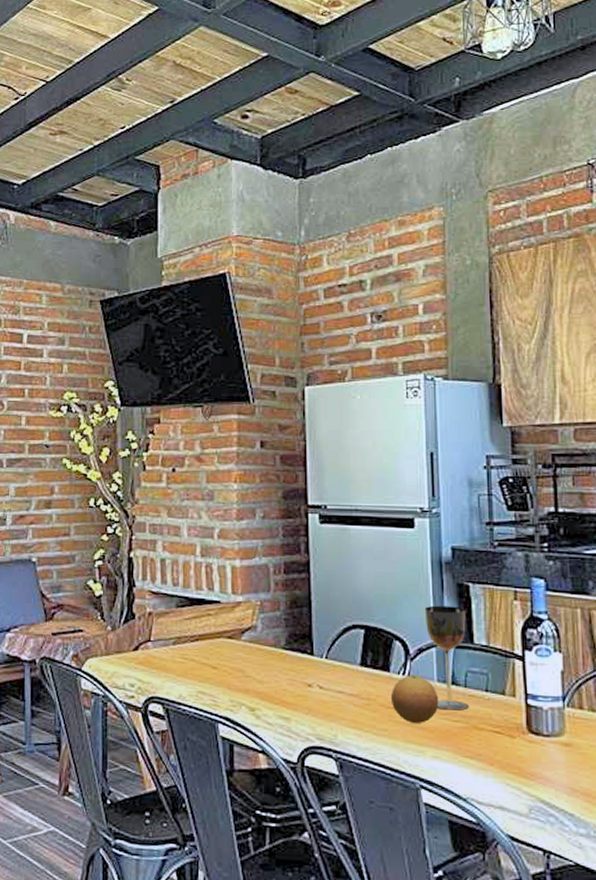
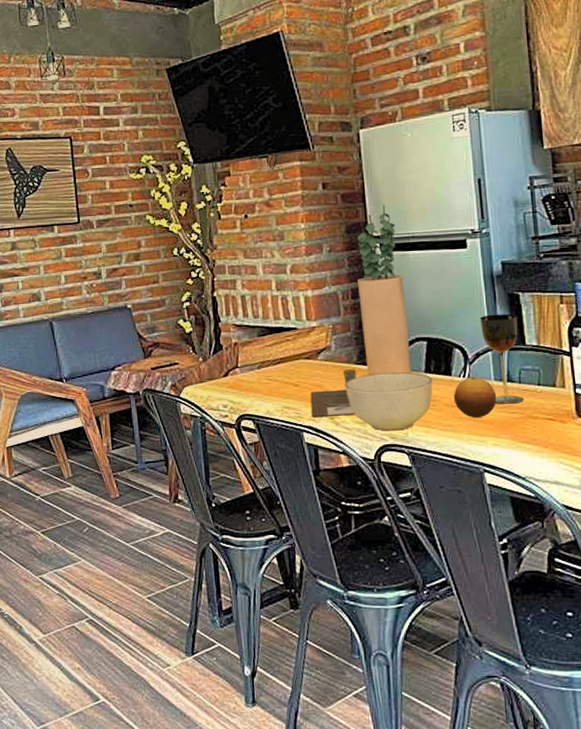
place setting: none [229,654,283,708] -> present [310,369,356,417]
bowl: none [269,661,369,731] -> present [344,371,433,431]
vase: none [292,471,346,665] -> present [357,205,412,375]

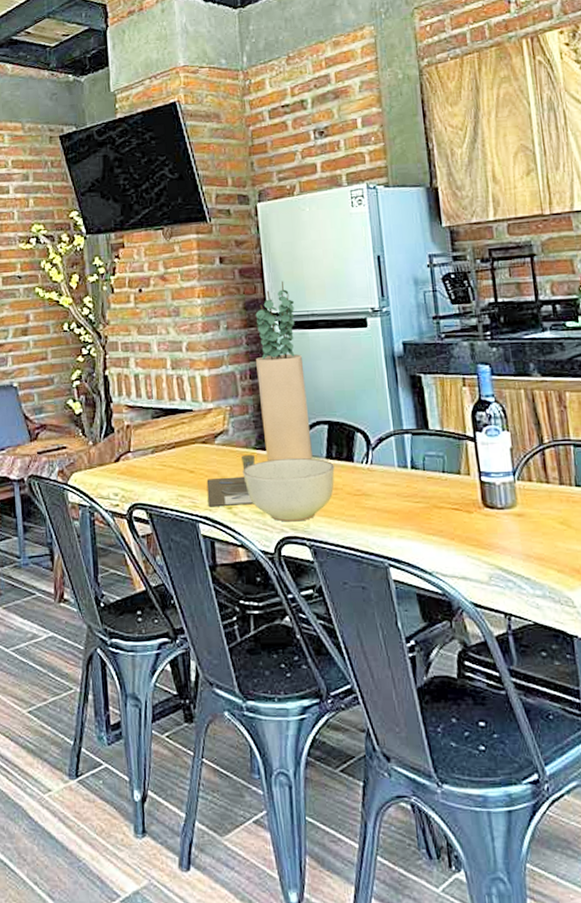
fruit: present [453,377,497,417] -> none [356,463,401,507]
wineglass: present [479,313,523,404] -> none [381,396,428,493]

